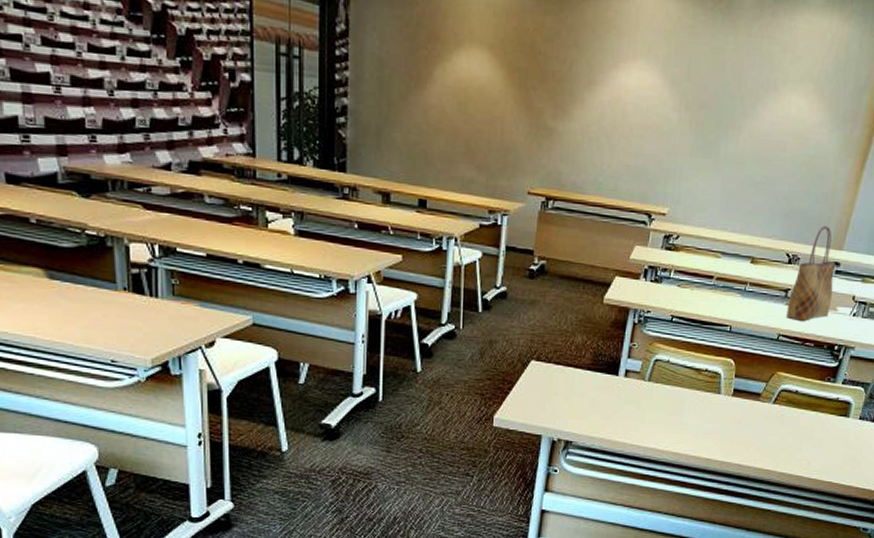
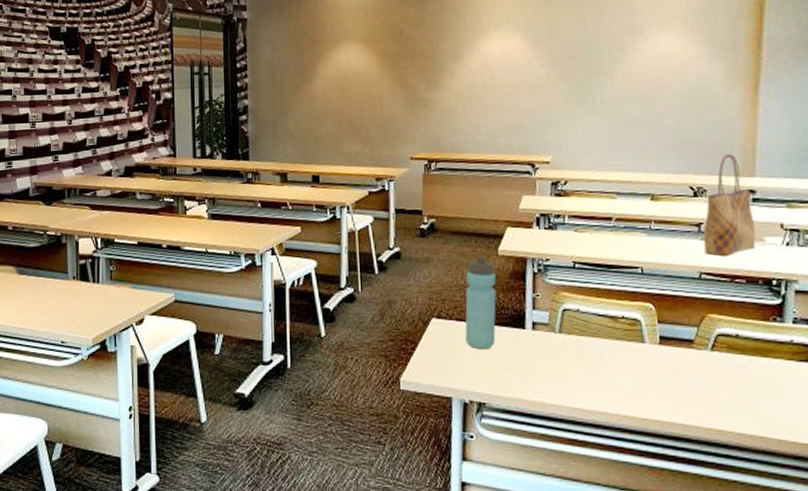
water bottle: none [561,303,599,393] -> present [465,256,496,350]

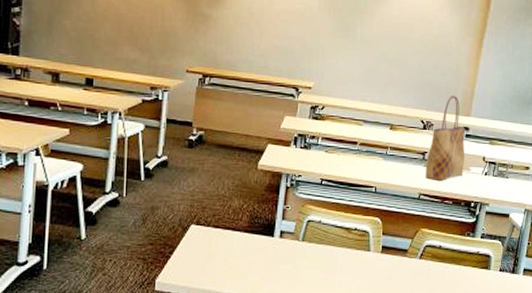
water bottle: present [465,256,496,350] -> none [220,169,254,255]

